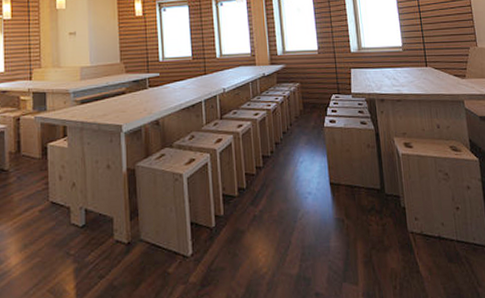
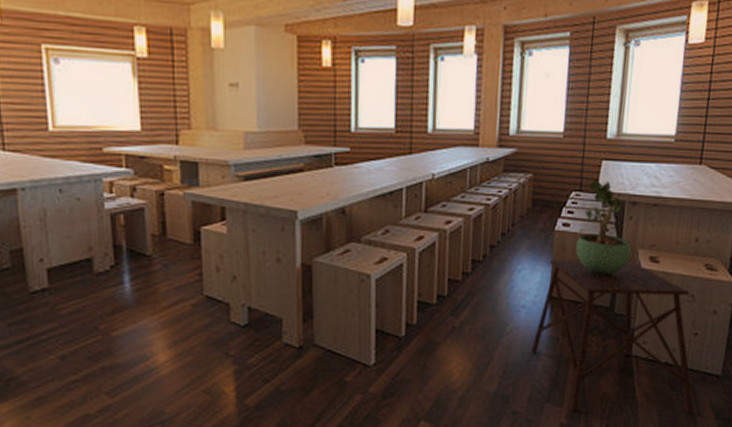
side table: none [322,147,474,289] -> present [531,259,694,414]
potted plant: none [343,84,389,162] -> present [575,179,632,275]

